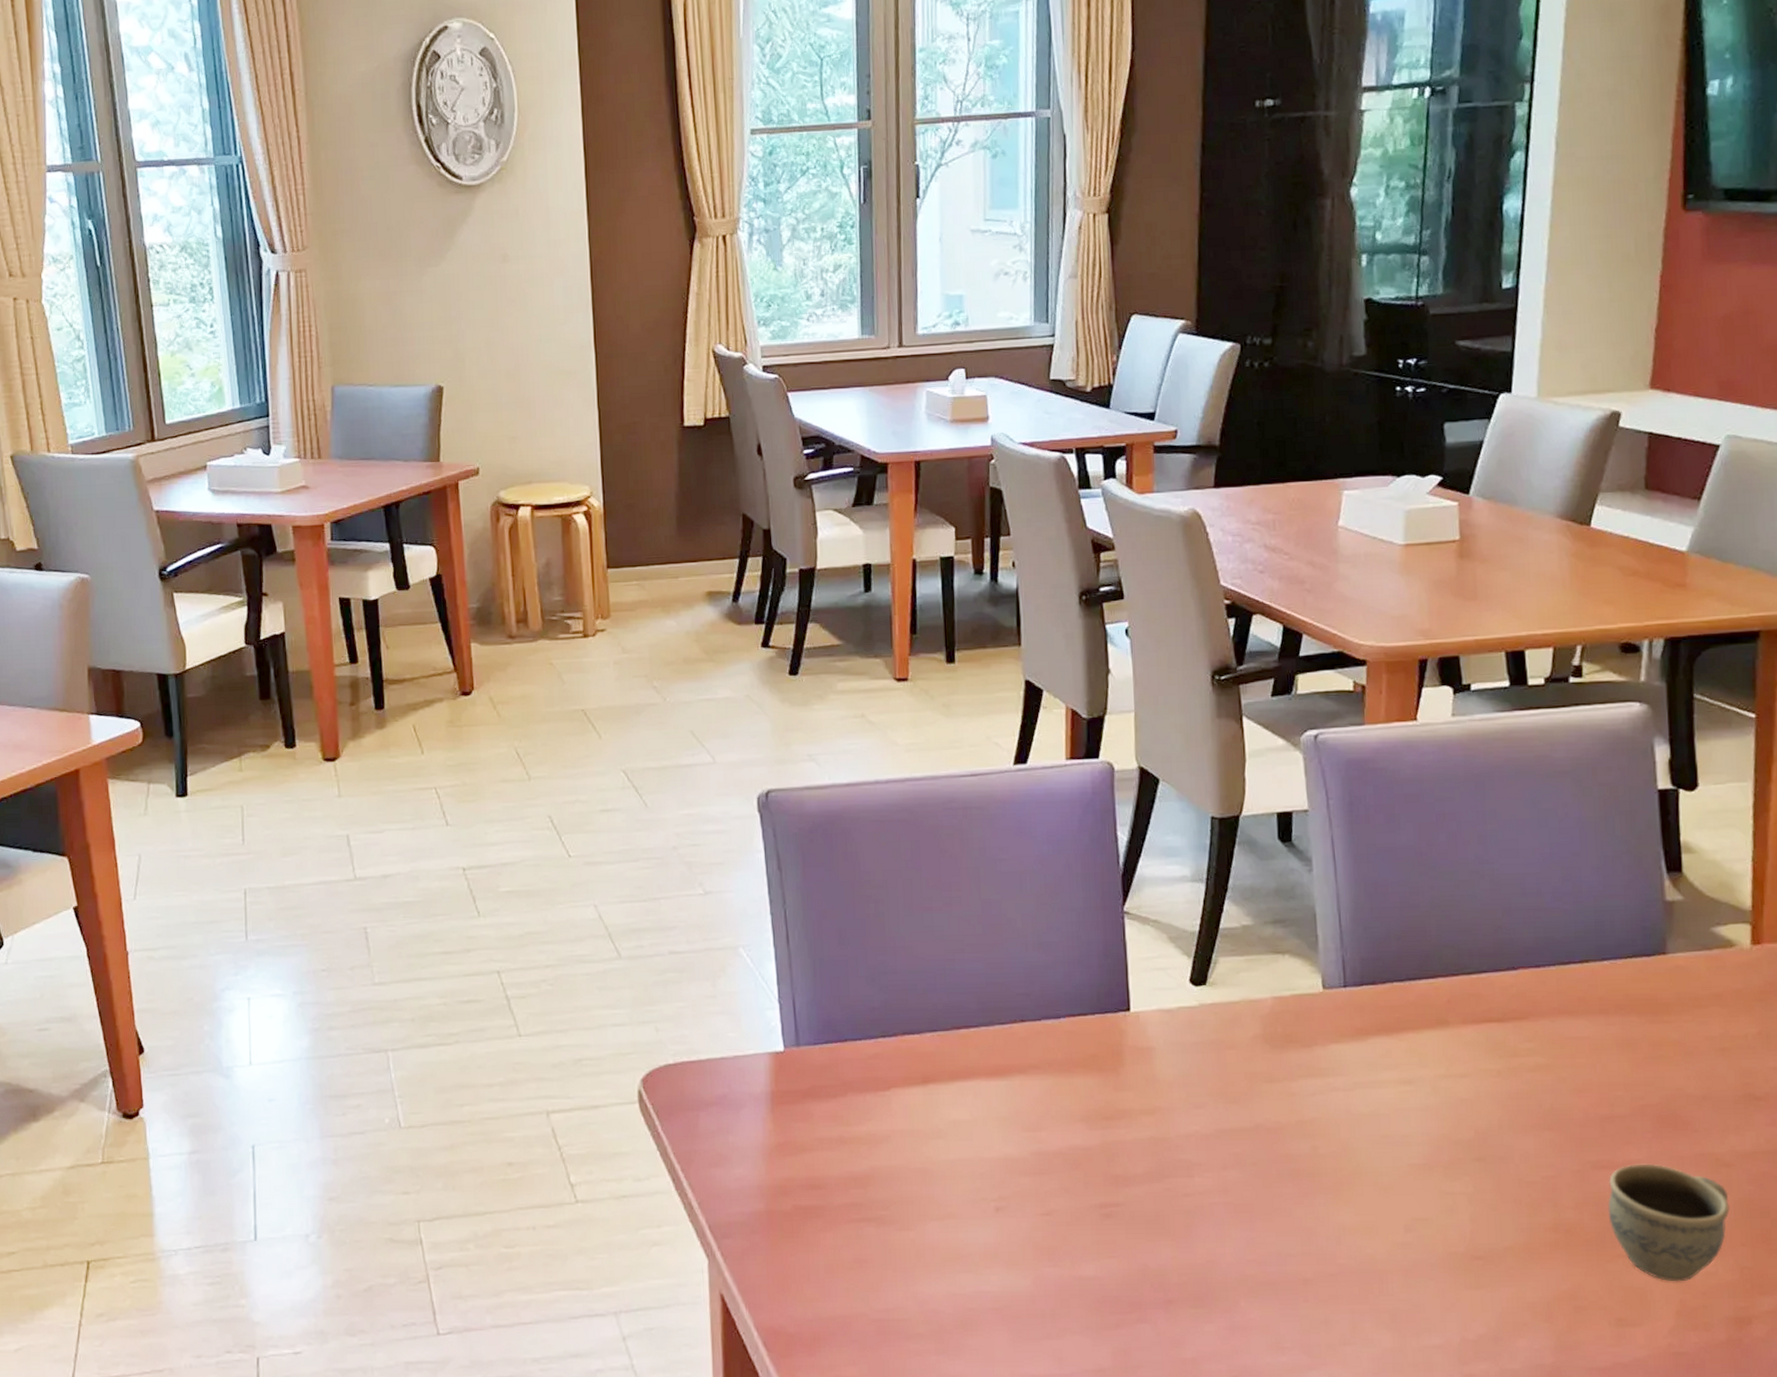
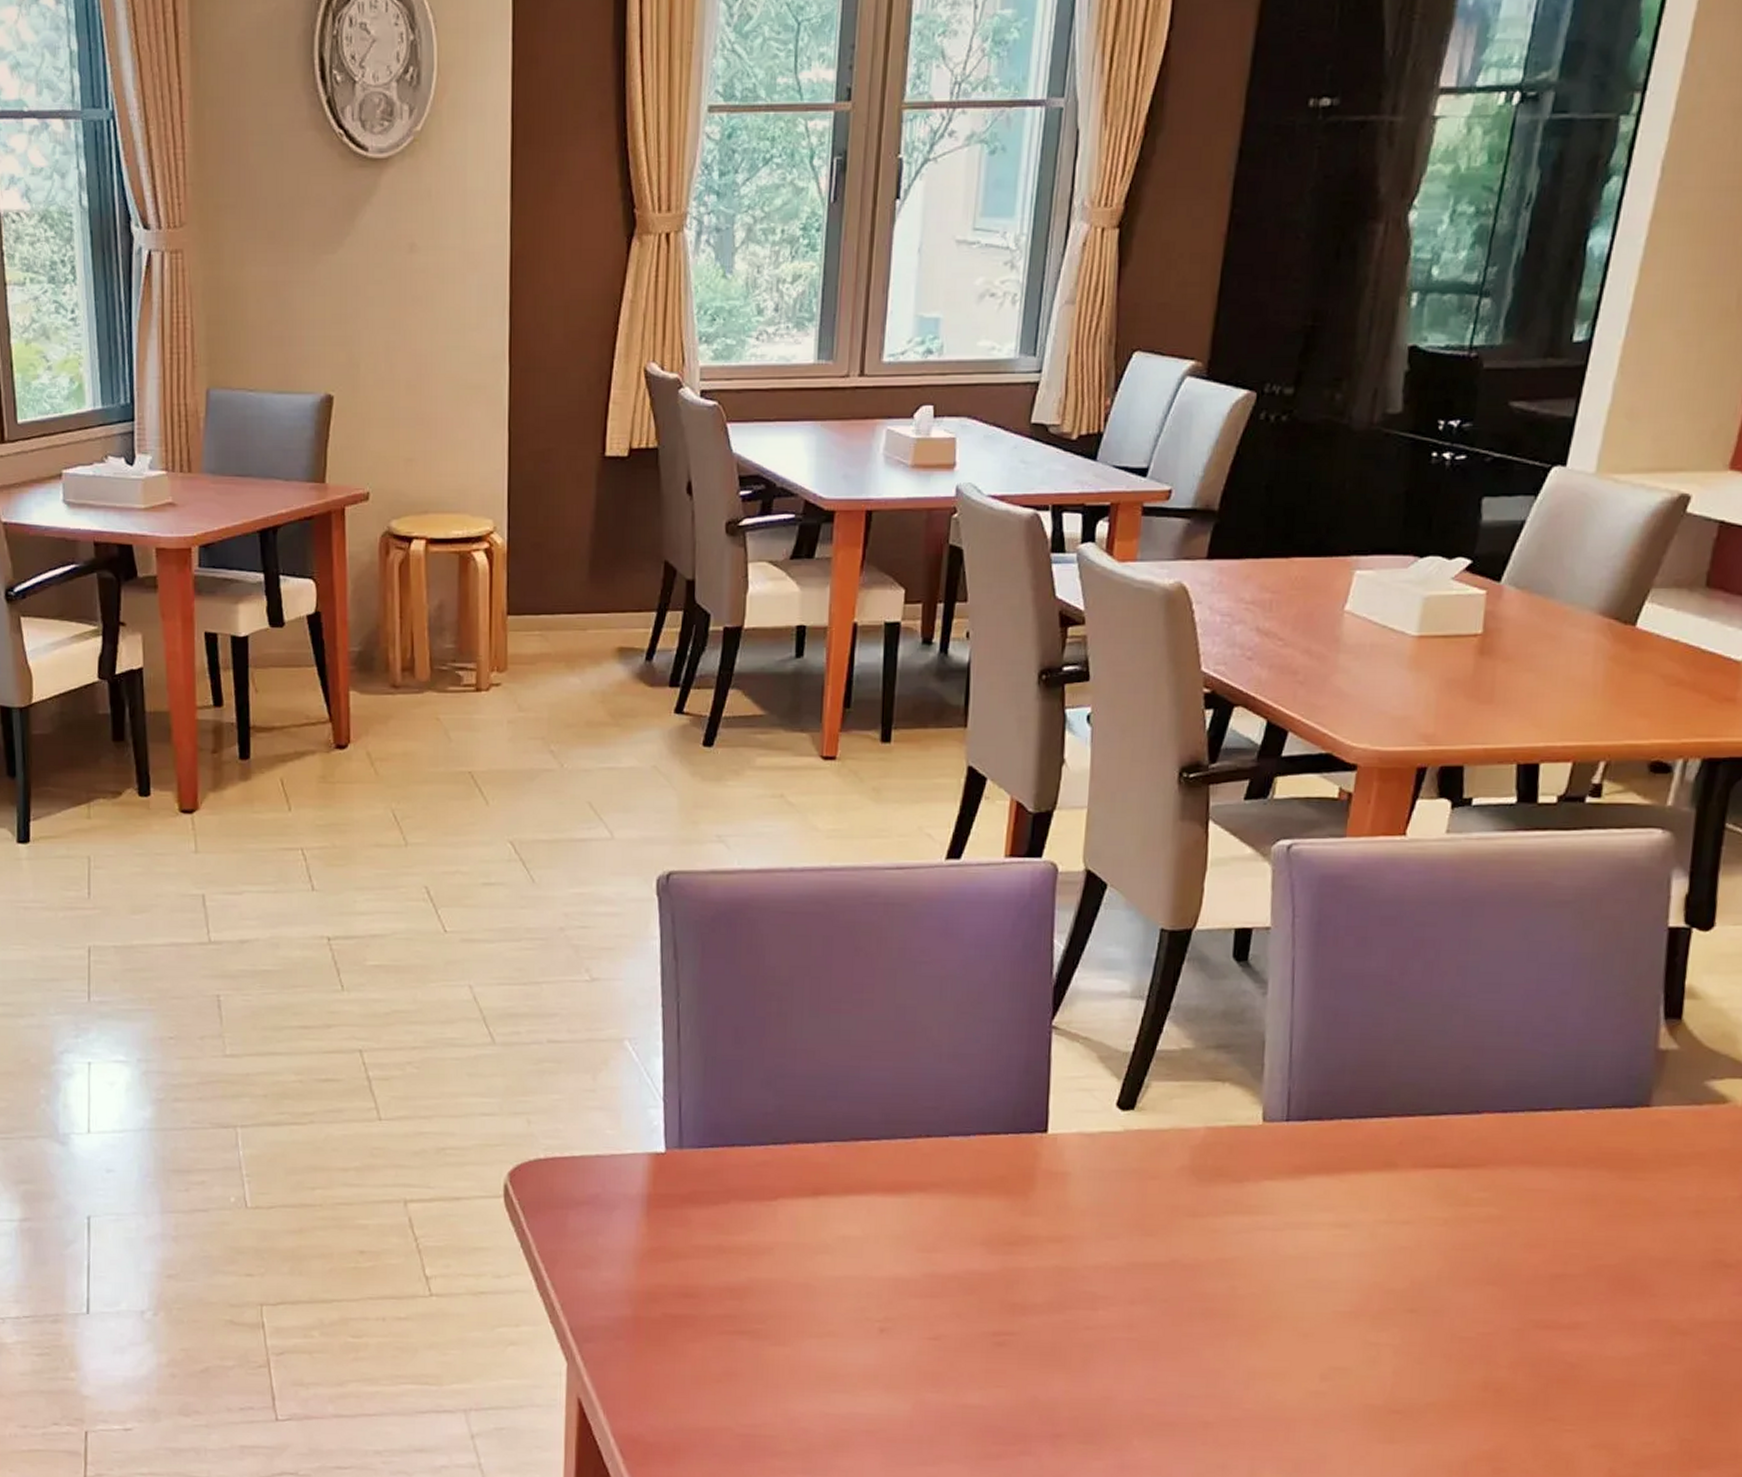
cup: present [1608,1163,1730,1282] -> none [1544,1326,1679,1450]

